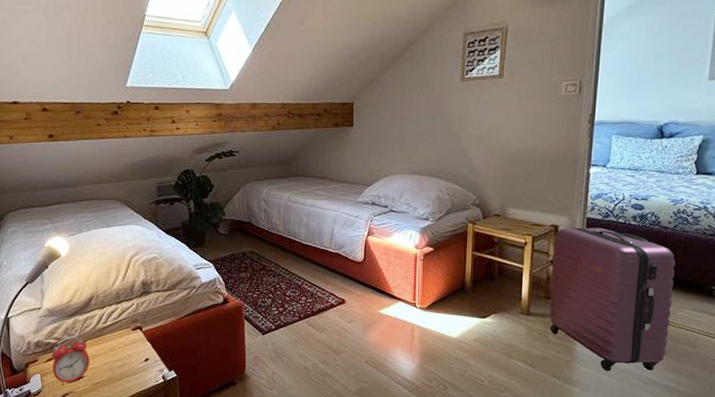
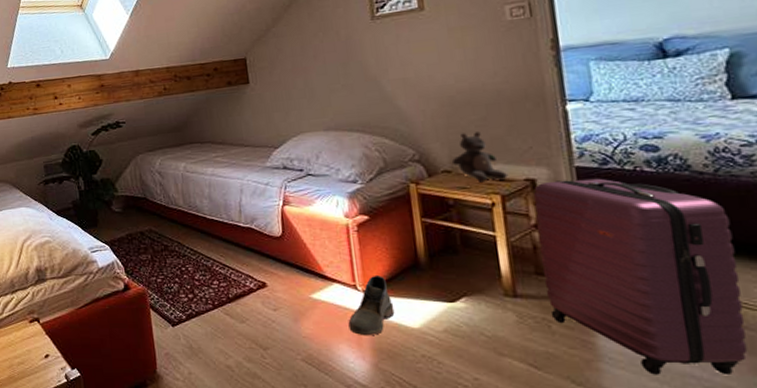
boot: none [405,295,441,344] -> present [348,274,395,336]
stuffed animal: none [502,185,540,226] -> present [451,132,508,182]

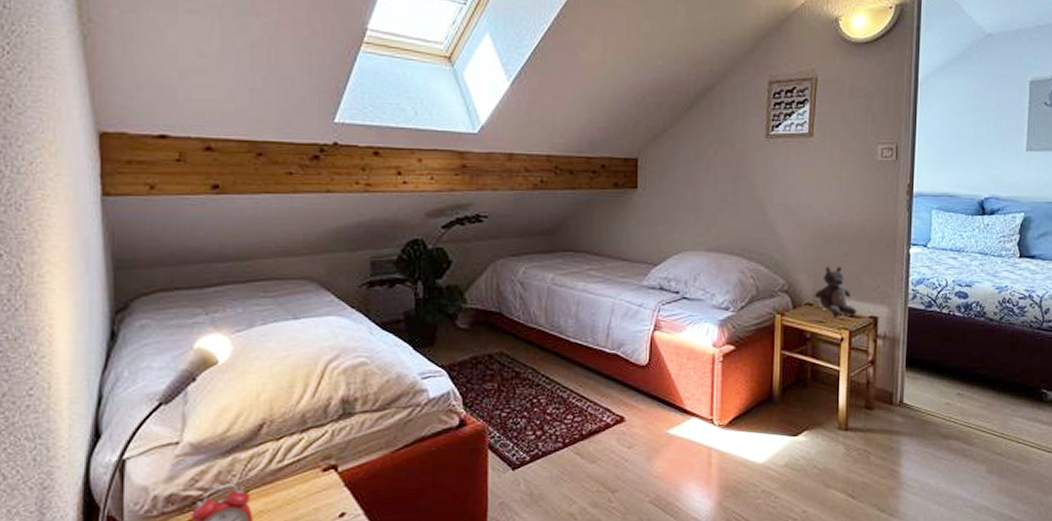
boot: present [348,274,395,336] -> none [700,408,745,474]
suitcase: present [533,178,748,376] -> none [870,319,1003,499]

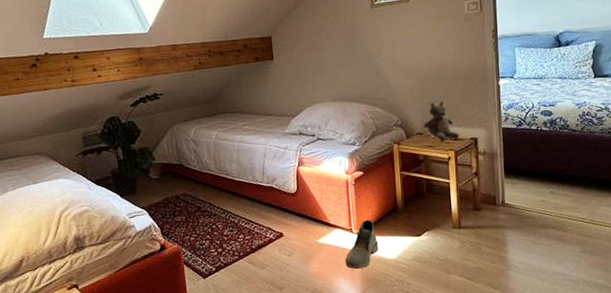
boot: none [700,408,745,474] -> present [345,219,379,270]

